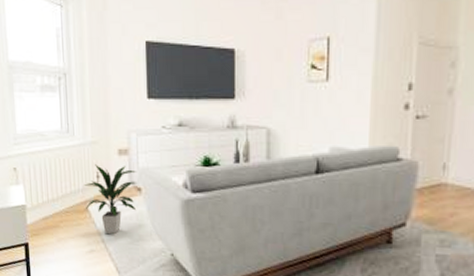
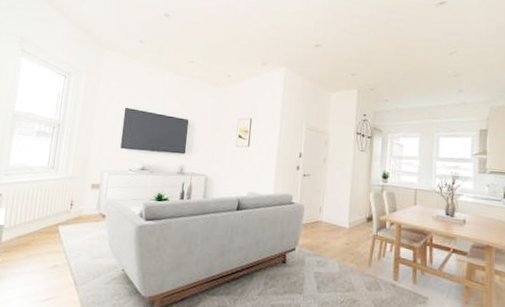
indoor plant: present [84,164,138,235] -> none [55,195,105,252]

